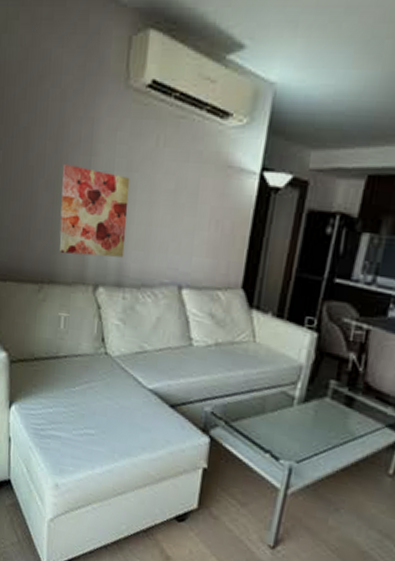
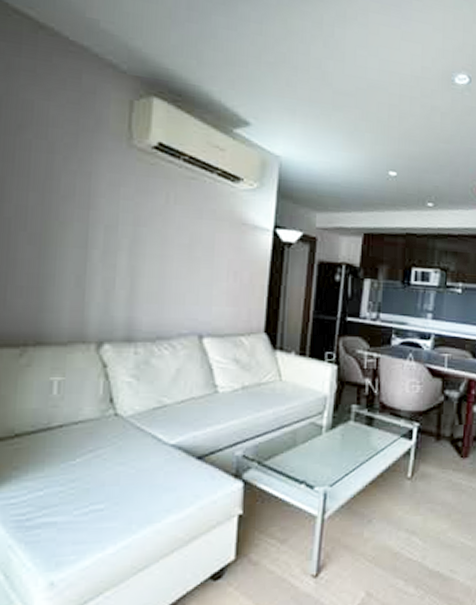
wall art: present [59,164,130,258] -> none [49,217,138,312]

